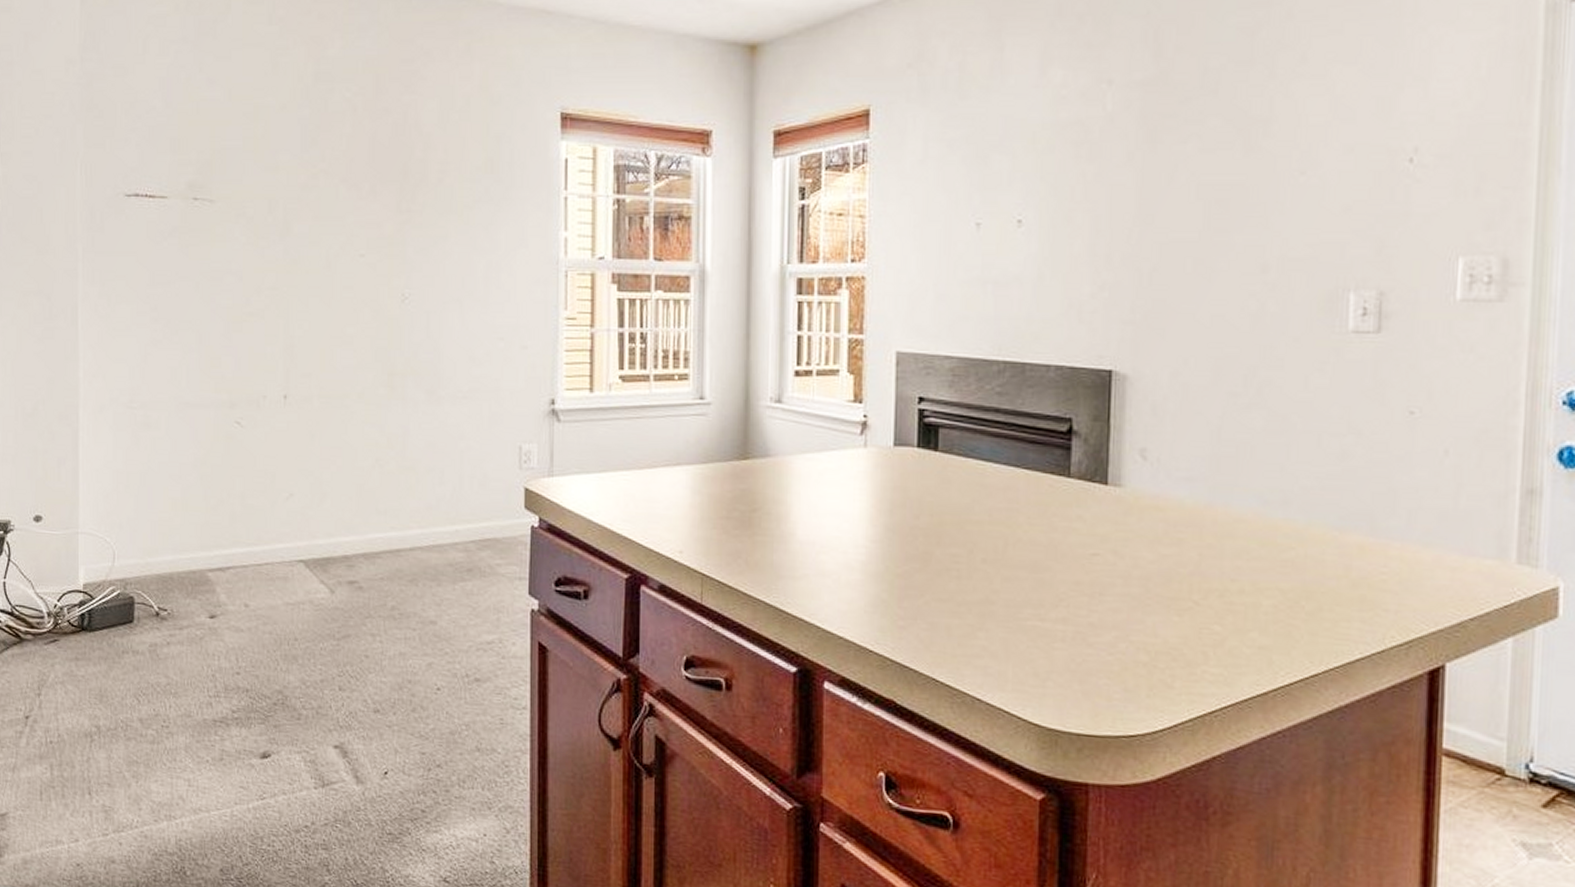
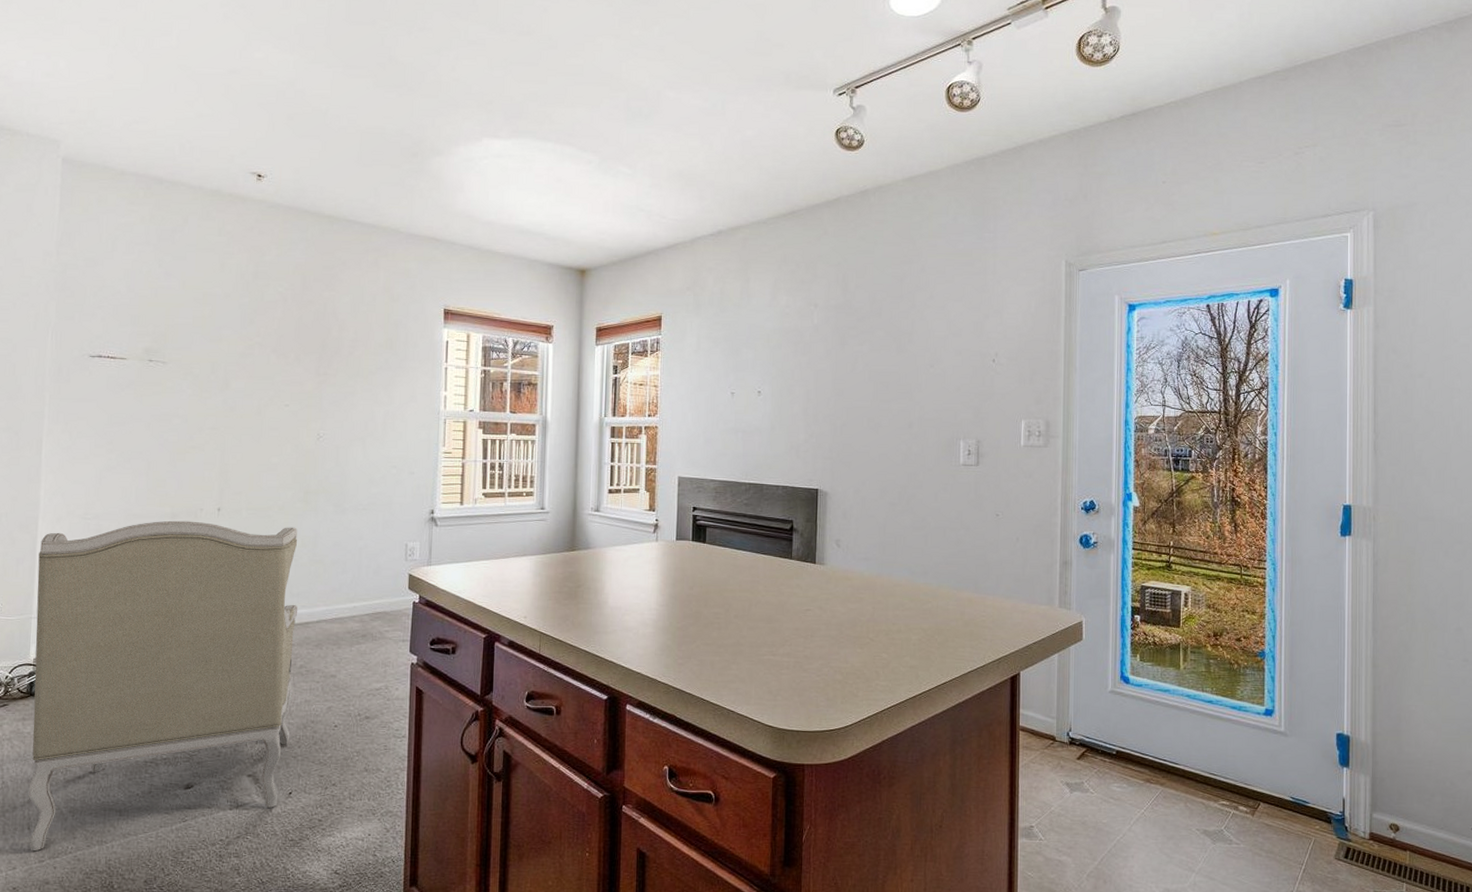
armchair: none [82,411,387,822] -> present [28,520,298,852]

